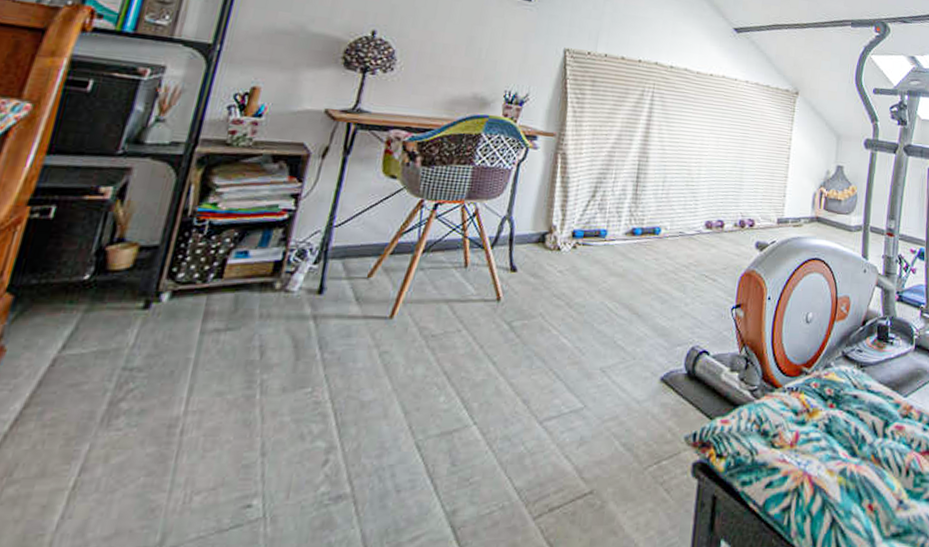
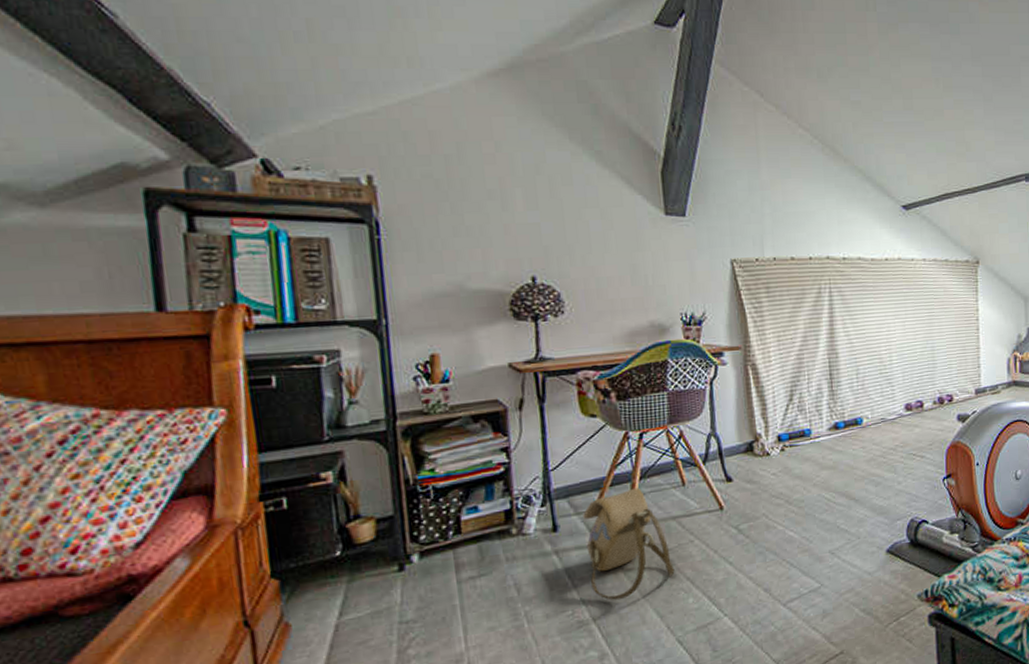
backpack: none [340,260,434,385] -> present [583,487,675,601]

